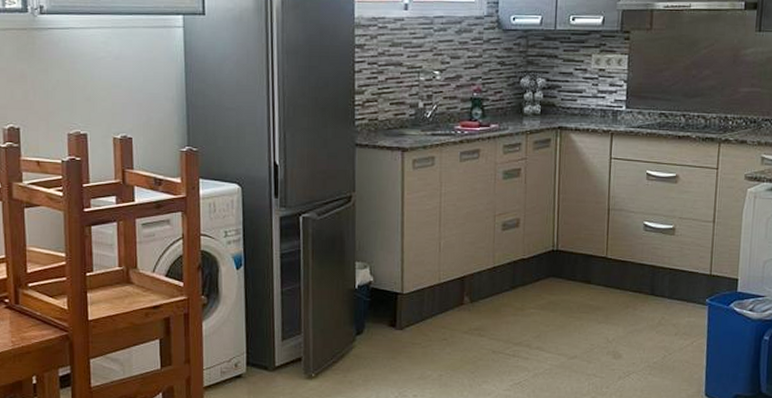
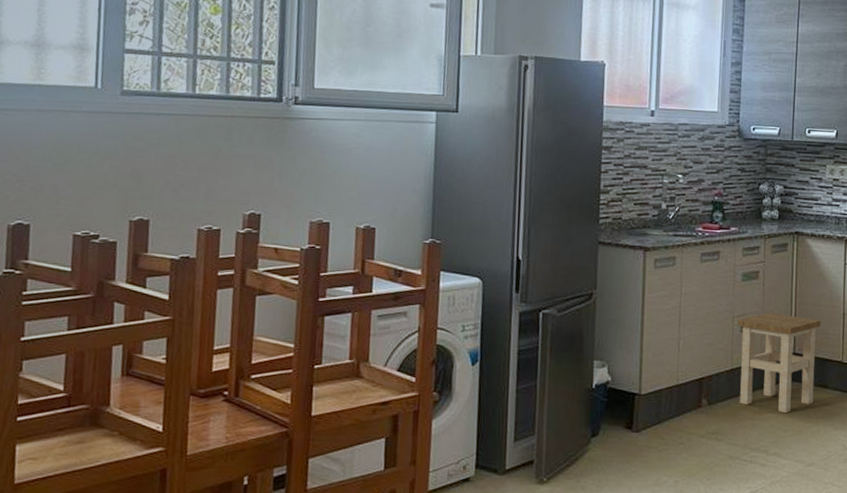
stool: none [499,210,585,308] -> present [738,313,821,413]

